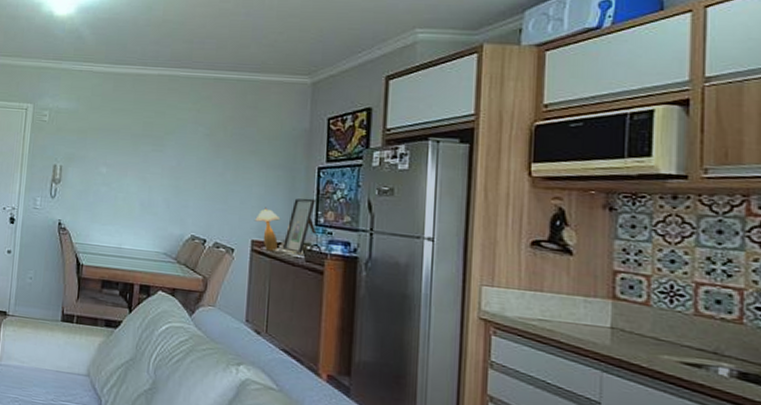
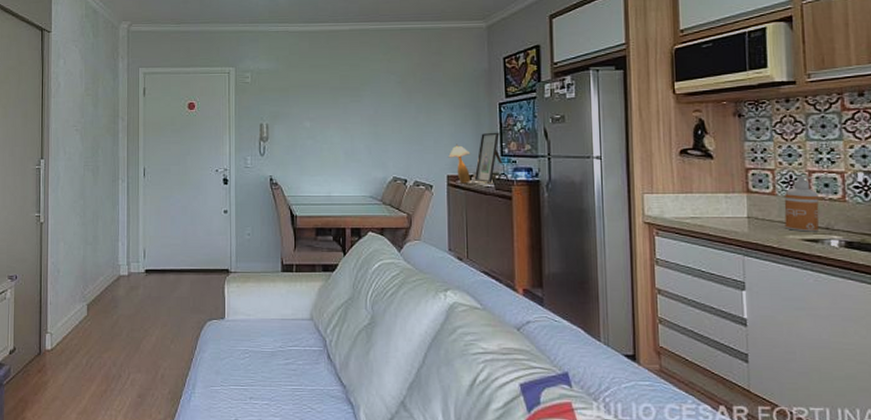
soap dispenser: none [659,285,706,356] -> present [784,175,819,232]

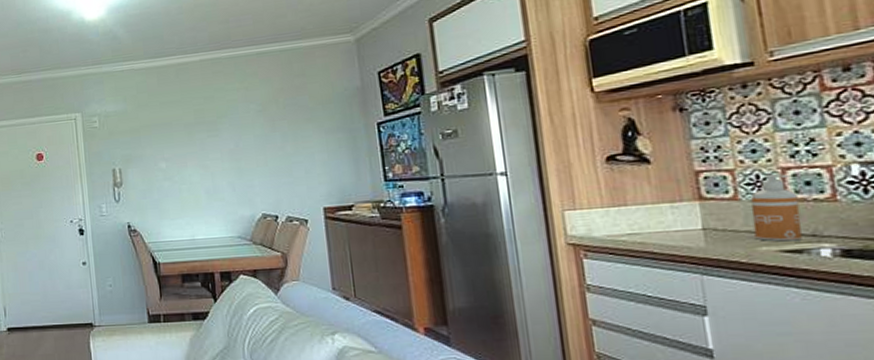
table lamp: present [447,144,471,184] -> none [322,172,351,216]
picture frame: present [474,132,503,182] -> none [355,155,388,212]

